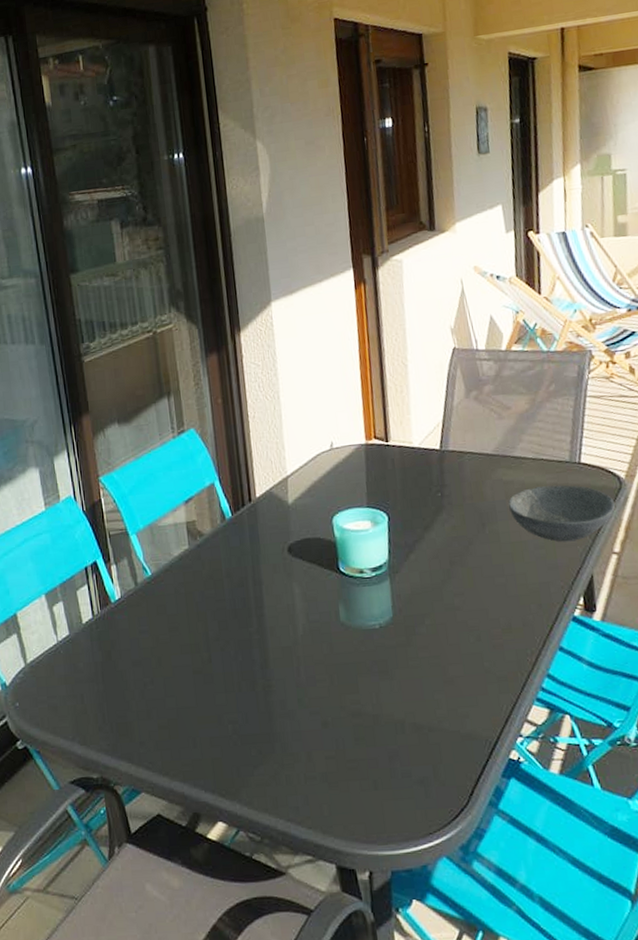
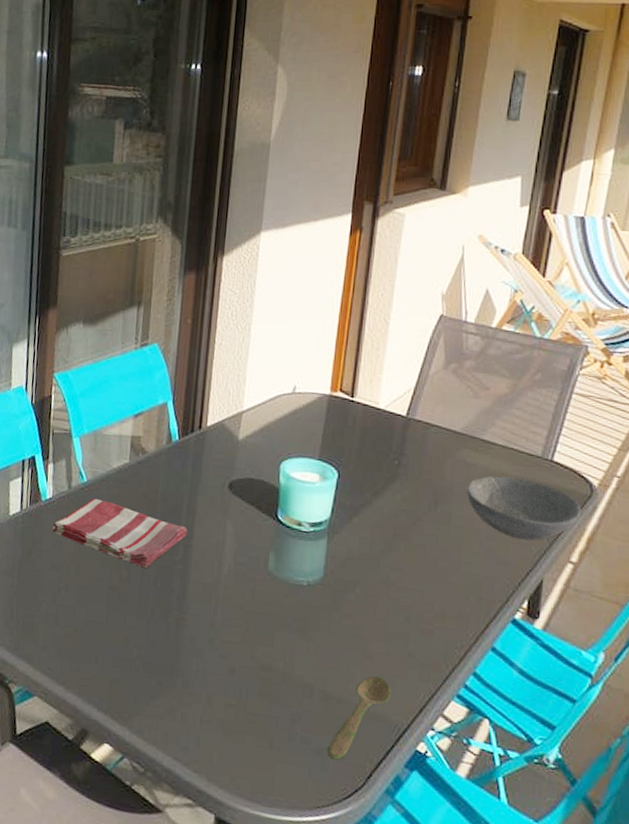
dish towel: none [127,589,258,646] -> present [52,498,188,569]
spoon: none [428,698,477,786] -> present [327,676,392,760]

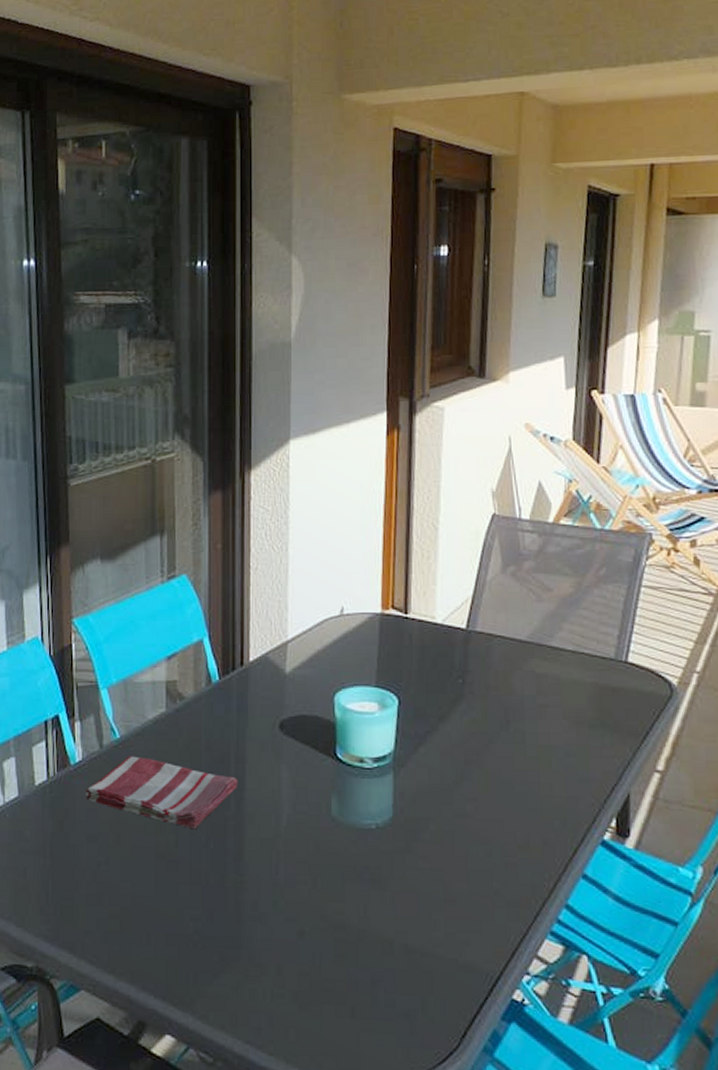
spoon: present [327,676,392,760] -> none [415,922,479,1021]
bowl: present [467,475,581,541] -> none [540,685,663,752]

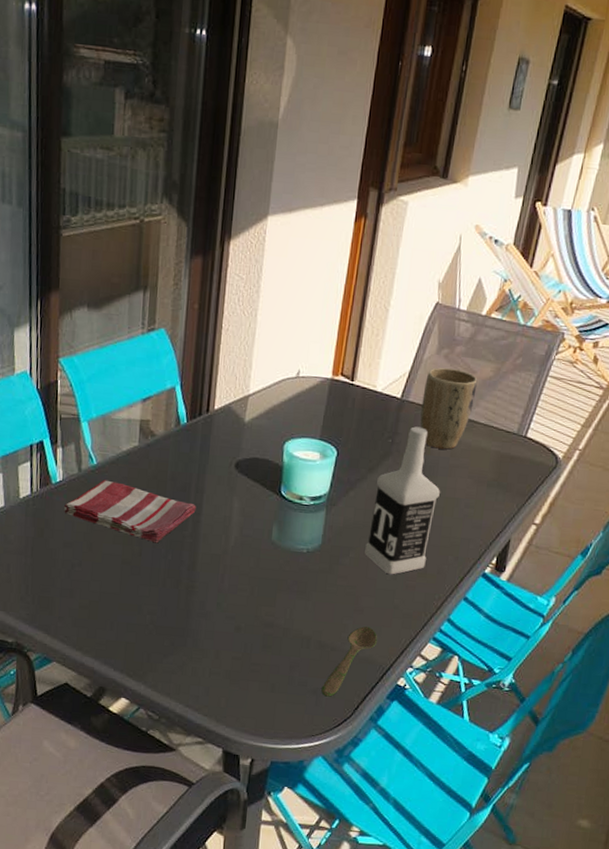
spoon: none [415,922,479,1021] -> present [321,626,378,697]
vodka: none [447,661,531,851] -> present [365,426,440,575]
plant pot: none [492,587,556,686] -> present [420,367,478,450]

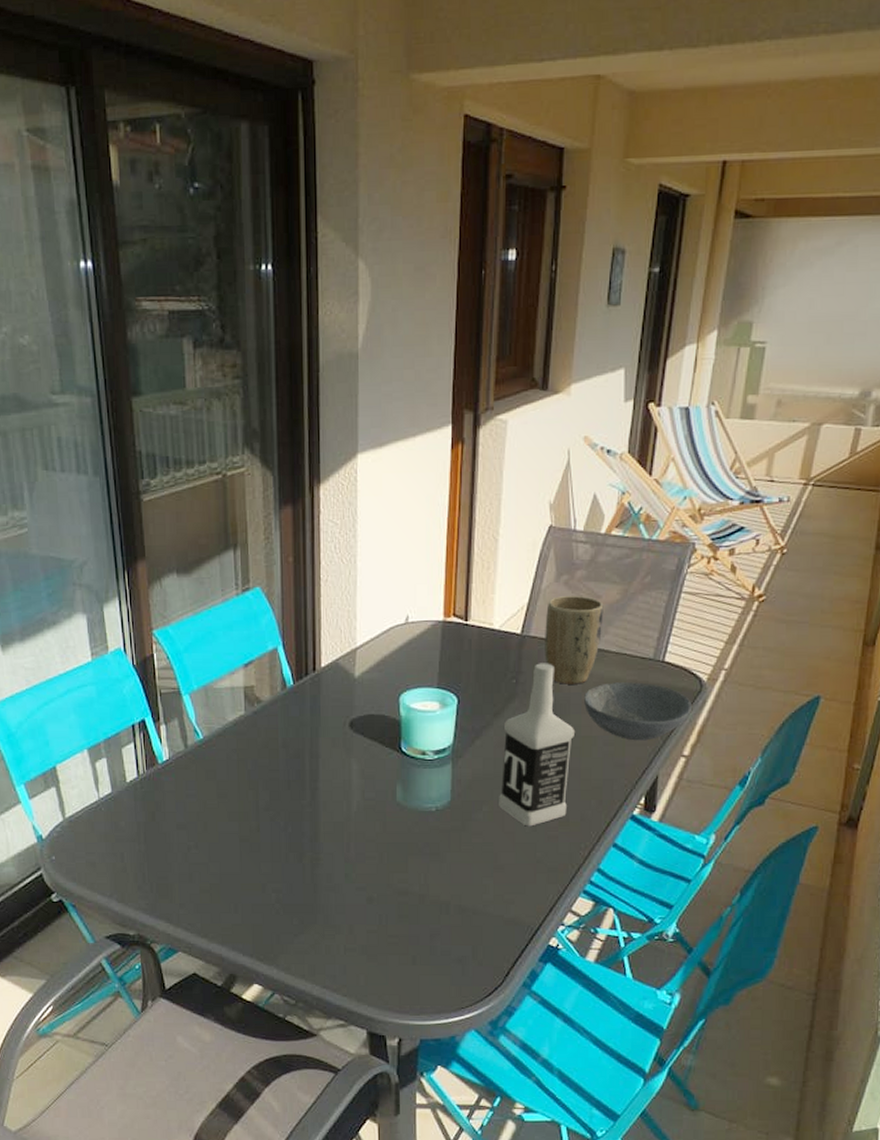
dish towel: present [64,480,196,543] -> none [174,754,313,816]
spoon: present [321,626,378,697] -> none [467,885,523,965]
bowl: none [451,451,547,507] -> present [584,682,692,741]

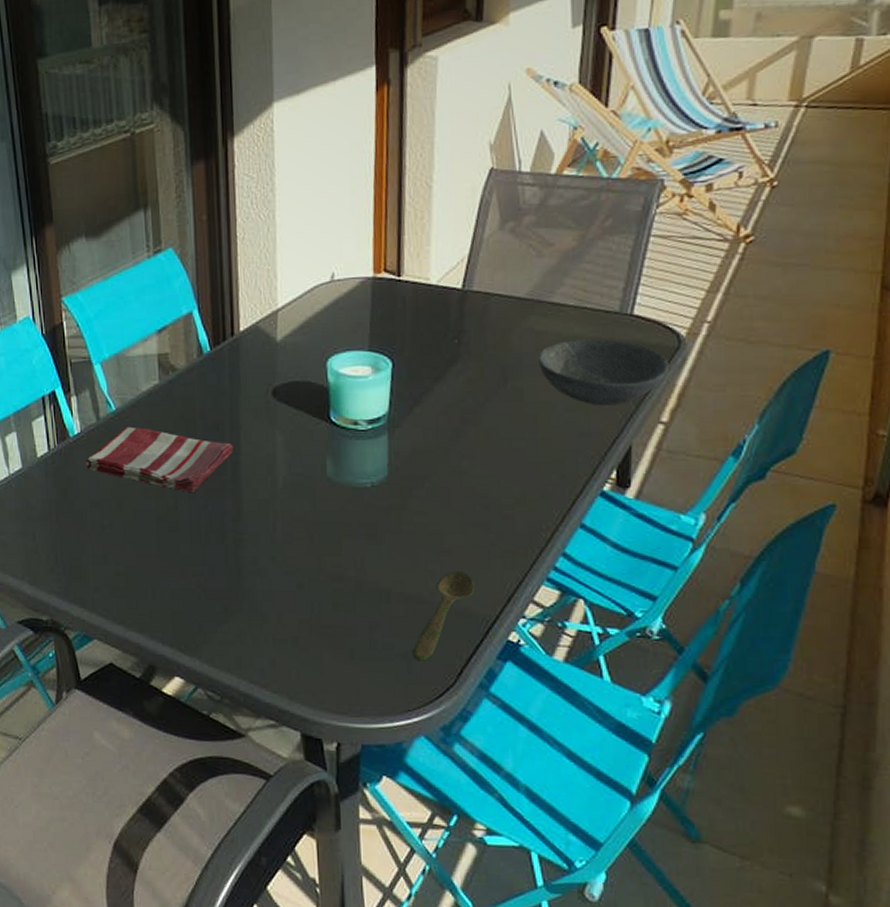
dish towel: none [174,754,313,816] -> present [86,426,233,493]
spoon: none [467,885,523,965] -> present [412,571,475,661]
vodka: present [499,663,574,827] -> none [443,320,529,504]
plant pot: present [545,595,604,684] -> none [489,243,558,344]

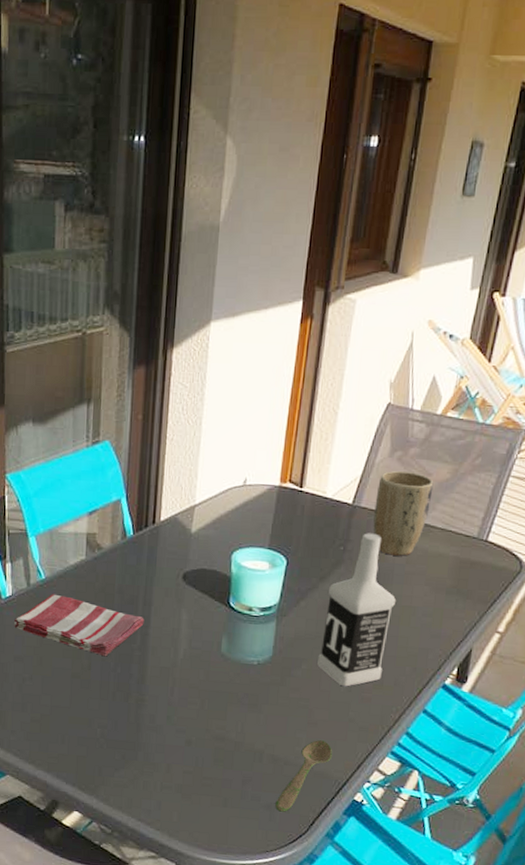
vodka: none [443,320,529,504] -> present [317,533,396,687]
plant pot: none [489,243,558,344] -> present [373,470,434,556]
bowl: present [539,339,669,406] -> none [407,557,510,615]

